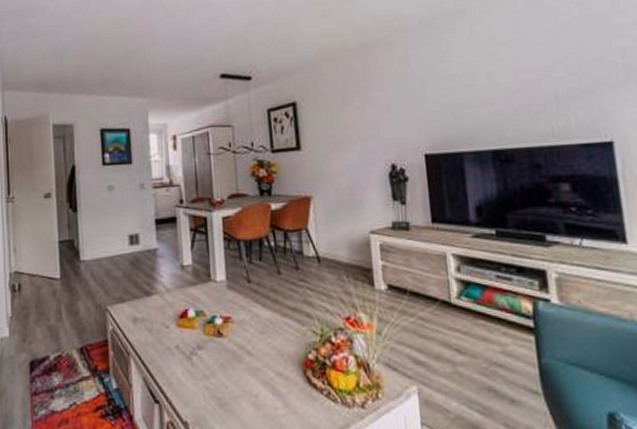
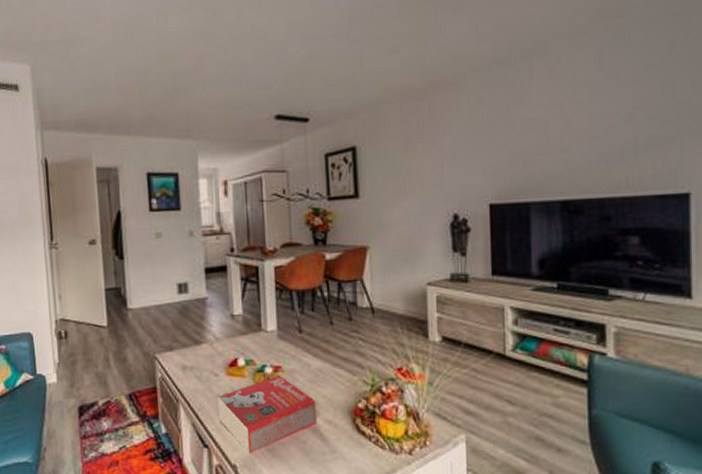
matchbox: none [169,326,268,410] -> present [218,375,317,454]

